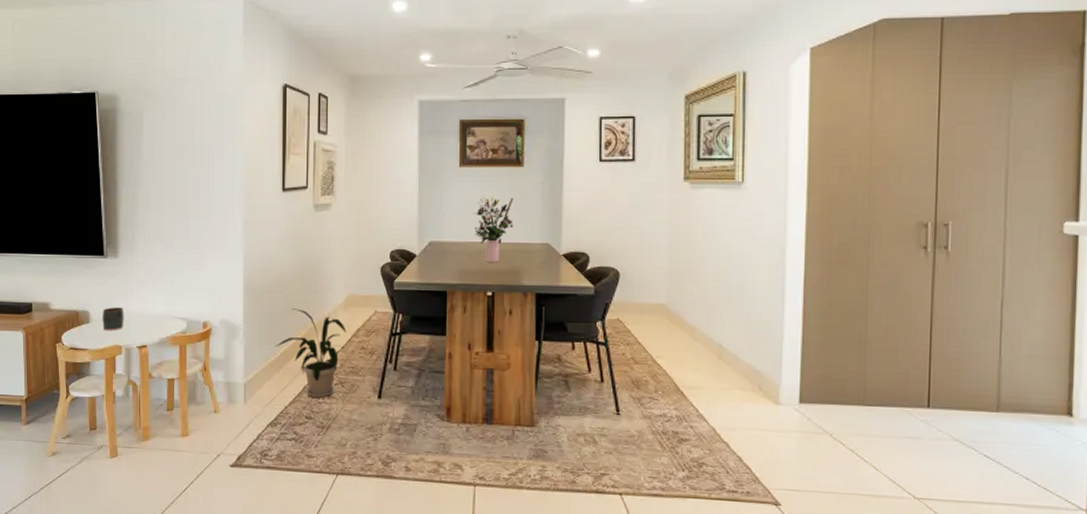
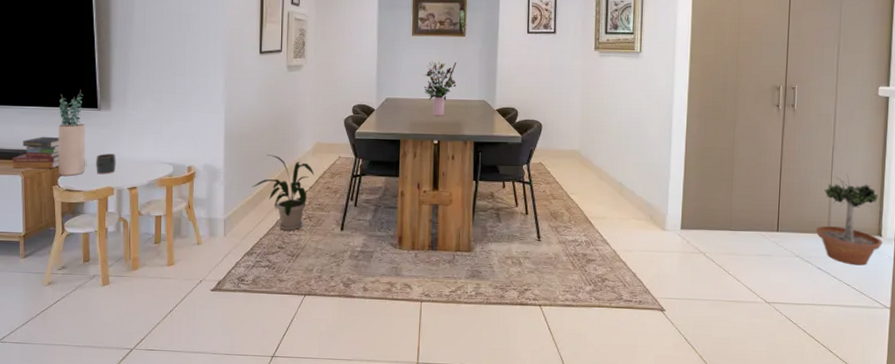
books: none [13,287,64,324] -> present [12,136,60,169]
vase: none [61,234,90,333] -> present [58,89,85,177]
potted tree: none [980,333,1074,454] -> present [815,173,883,266]

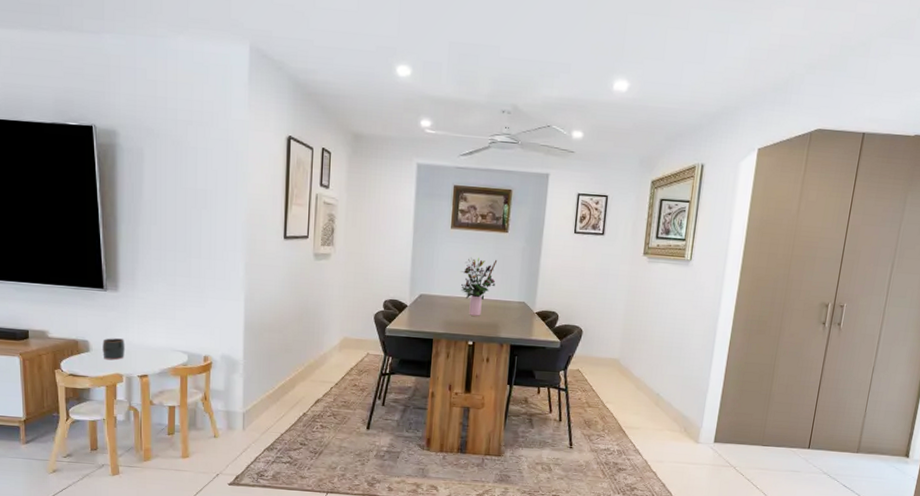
books: present [12,136,60,169] -> none [8,316,62,351]
vase: present [58,89,85,177] -> none [59,267,90,361]
house plant: present [252,155,315,231] -> none [273,347,341,428]
potted tree: present [815,173,883,266] -> none [845,394,911,485]

